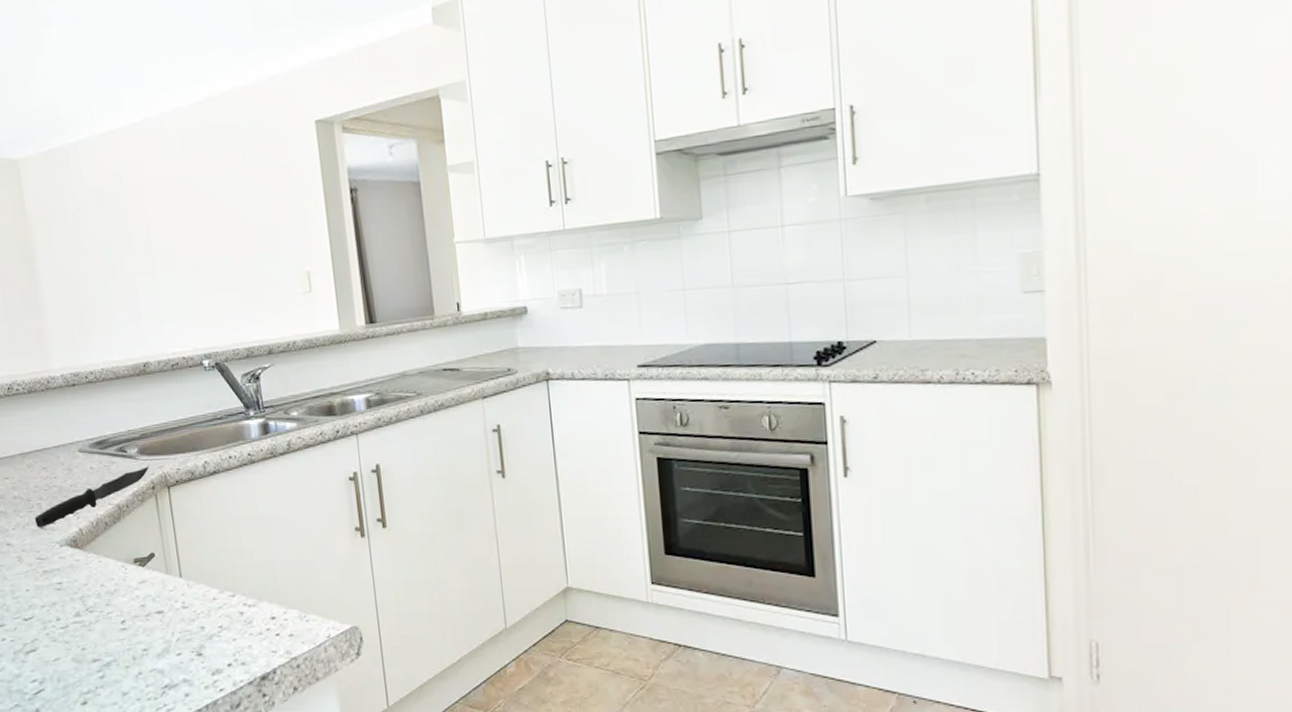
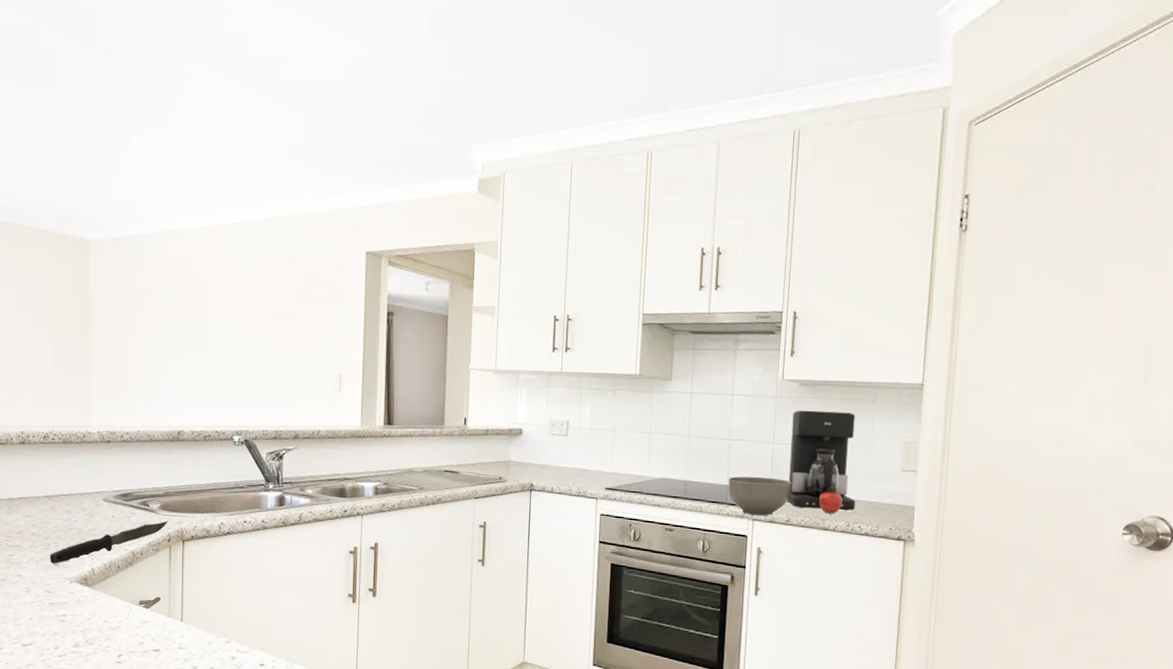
bowl: none [791,325,875,375] -> present [728,476,792,515]
coffee maker: none [865,226,964,360] -> present [787,410,856,511]
fruit: none [912,330,946,362] -> present [818,490,843,514]

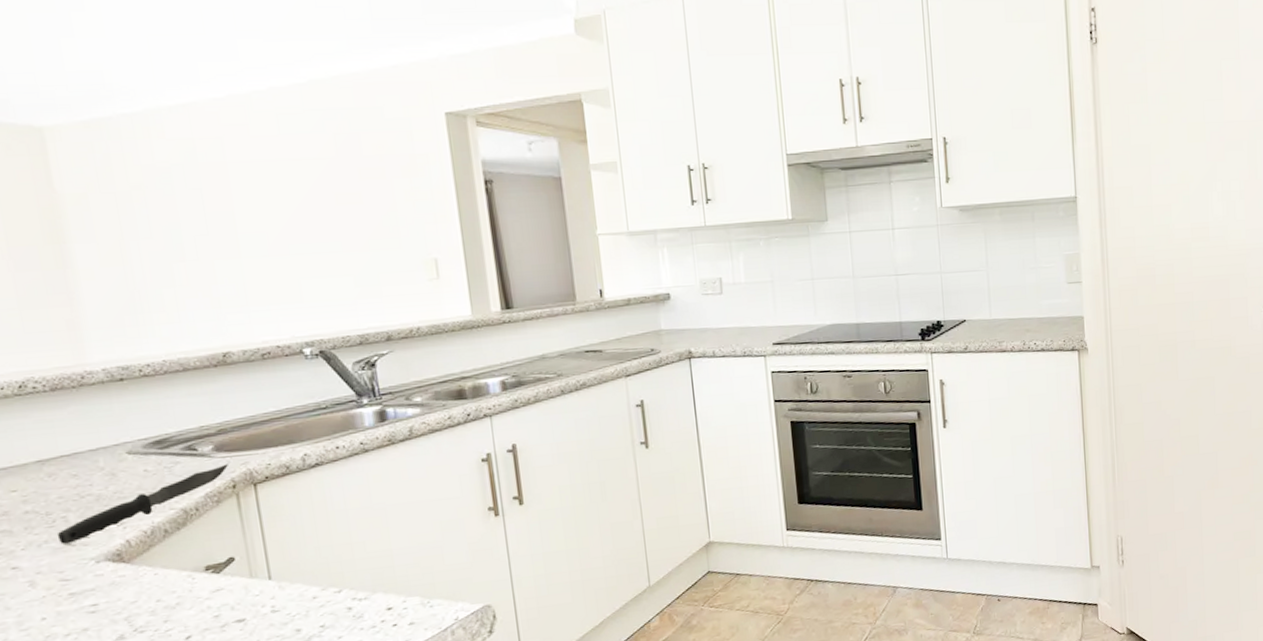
bowl: present [728,476,792,515] -> none [900,307,965,348]
coffee maker: present [787,410,856,511] -> none [956,233,1029,335]
fruit: present [818,490,843,514] -> none [992,311,1016,336]

